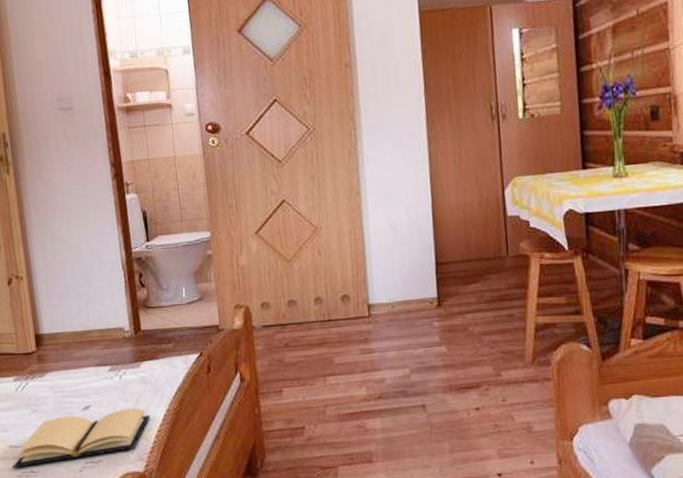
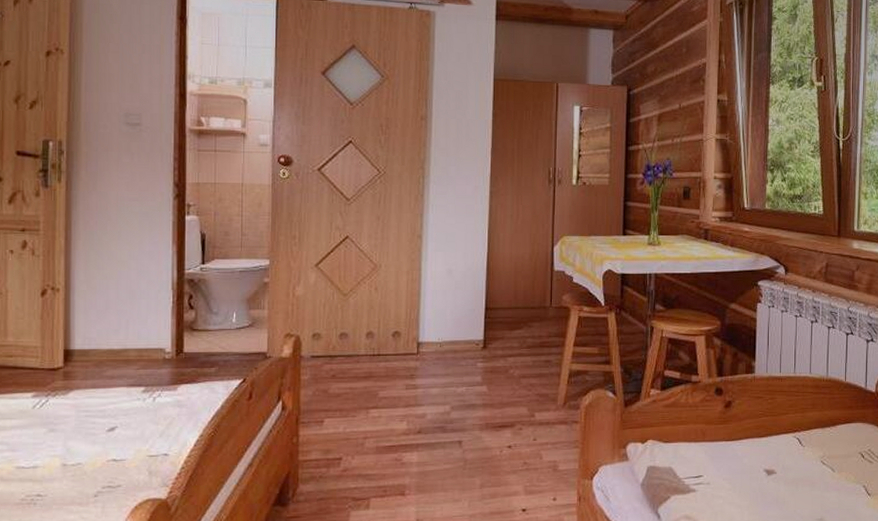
book: present [12,408,151,469] -> none [15,432,182,491]

